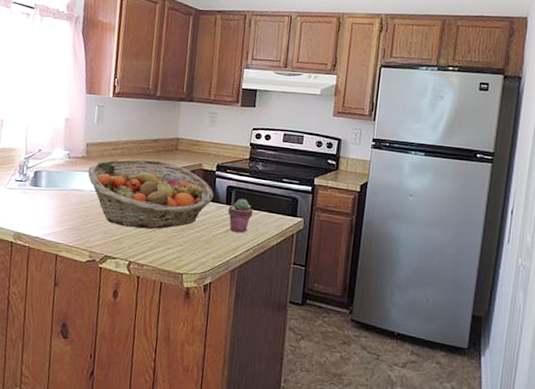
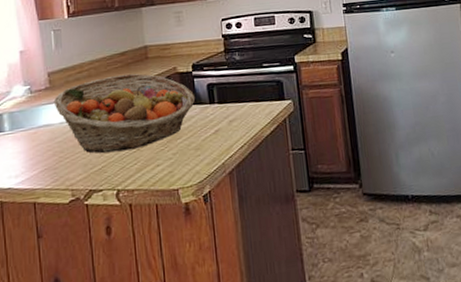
potted succulent: present [227,199,253,233] -> none [212,94,239,131]

